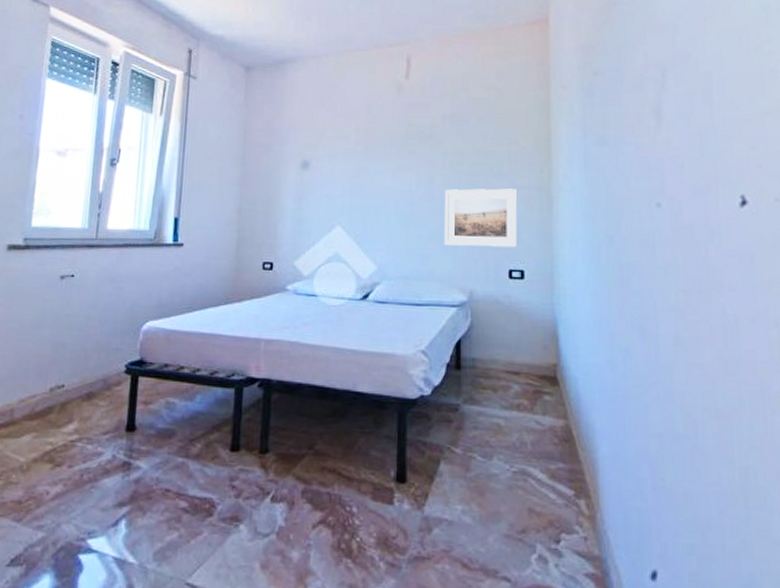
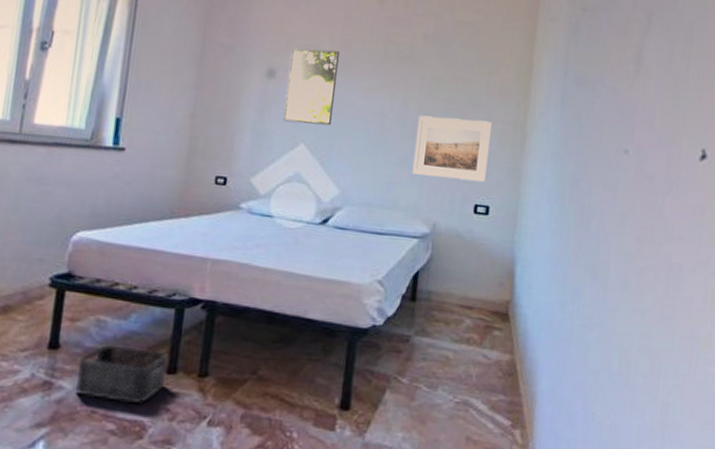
storage bin: none [151,425,230,482] -> present [76,344,168,404]
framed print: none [319,138,365,207] -> present [283,48,339,126]

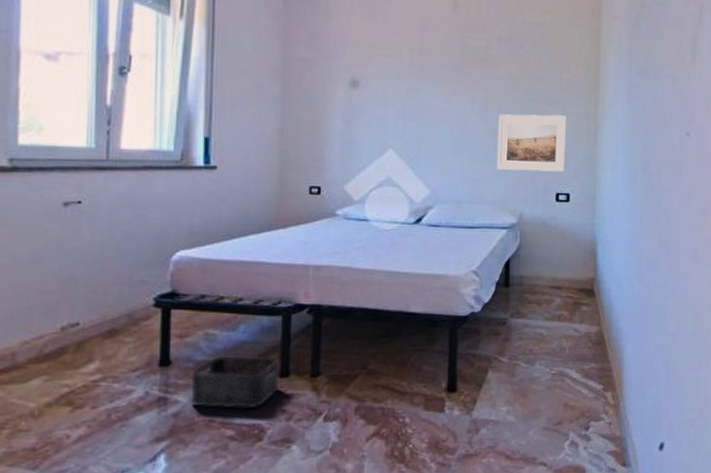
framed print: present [283,48,339,126] -> none [370,57,419,130]

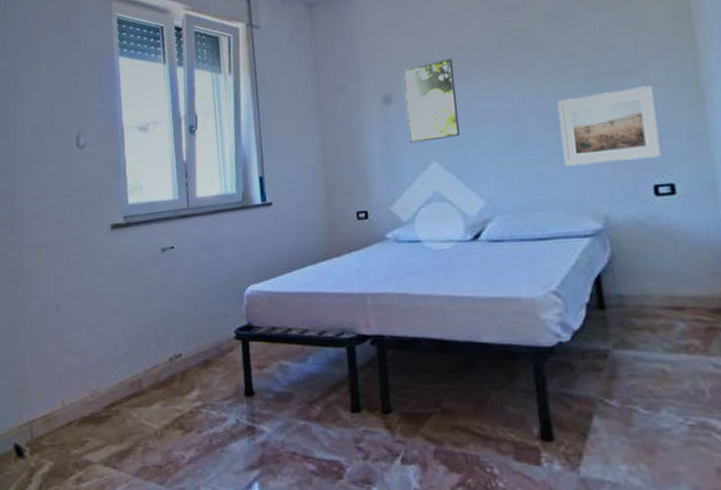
storage bin: present [191,356,279,410] -> none [272,388,353,444]
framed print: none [370,57,419,130] -> present [402,59,459,144]

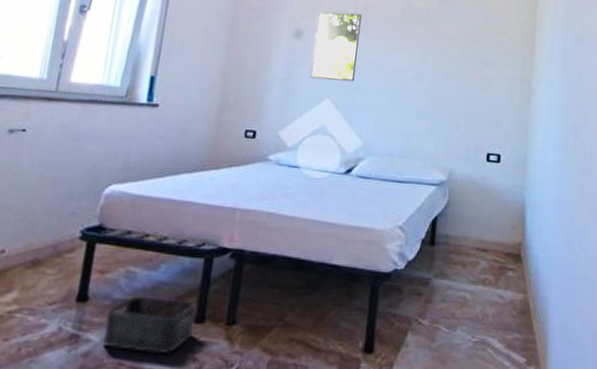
storage bin: none [272,388,353,444] -> present [103,295,196,355]
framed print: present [558,85,661,166] -> none [429,71,502,133]

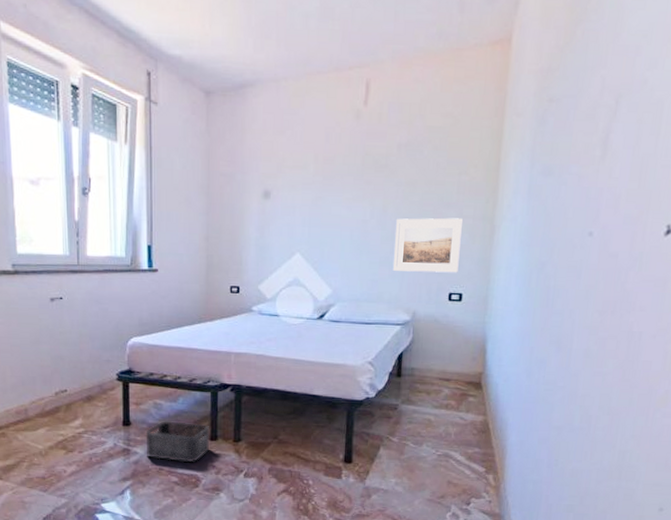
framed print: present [309,11,361,82] -> none [280,168,323,236]
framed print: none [429,71,502,133] -> present [392,218,464,273]

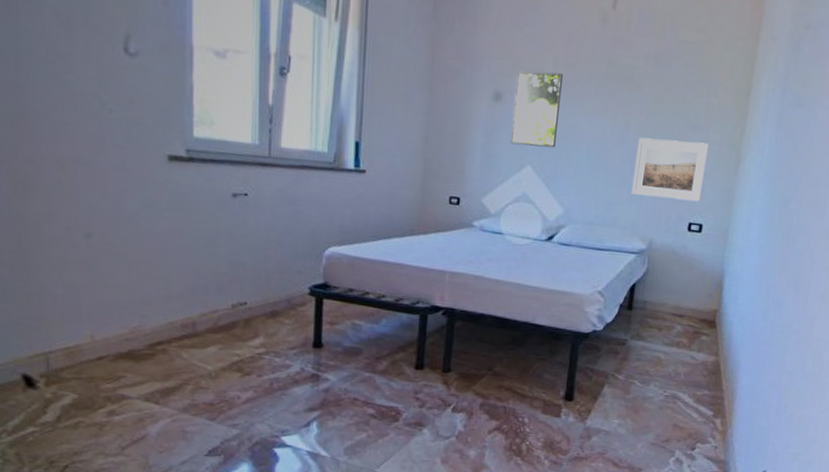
storage bin: present [145,421,210,463] -> none [339,344,415,394]
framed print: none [280,168,323,236] -> present [510,70,563,148]

